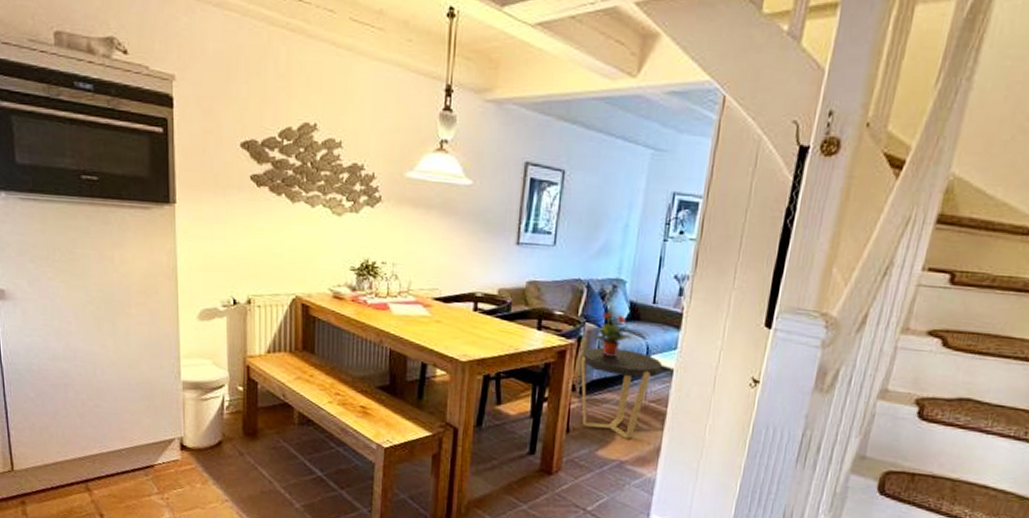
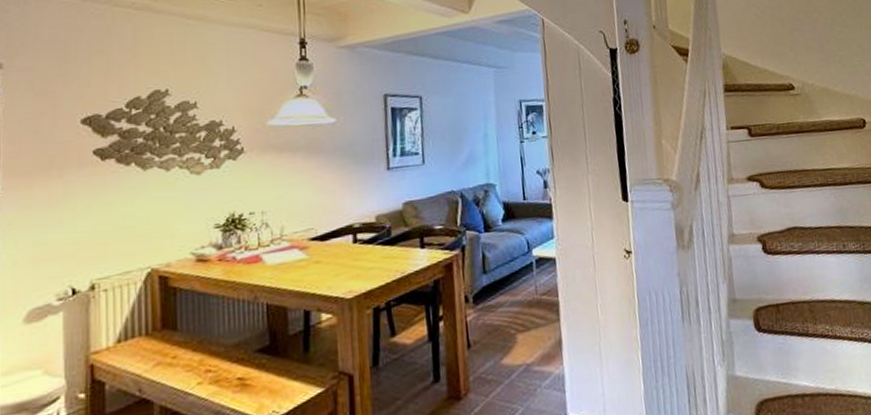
side table: present [580,347,663,439] -> none [468,248,545,340]
potted plant: present [593,311,632,357] -> none [474,215,512,260]

